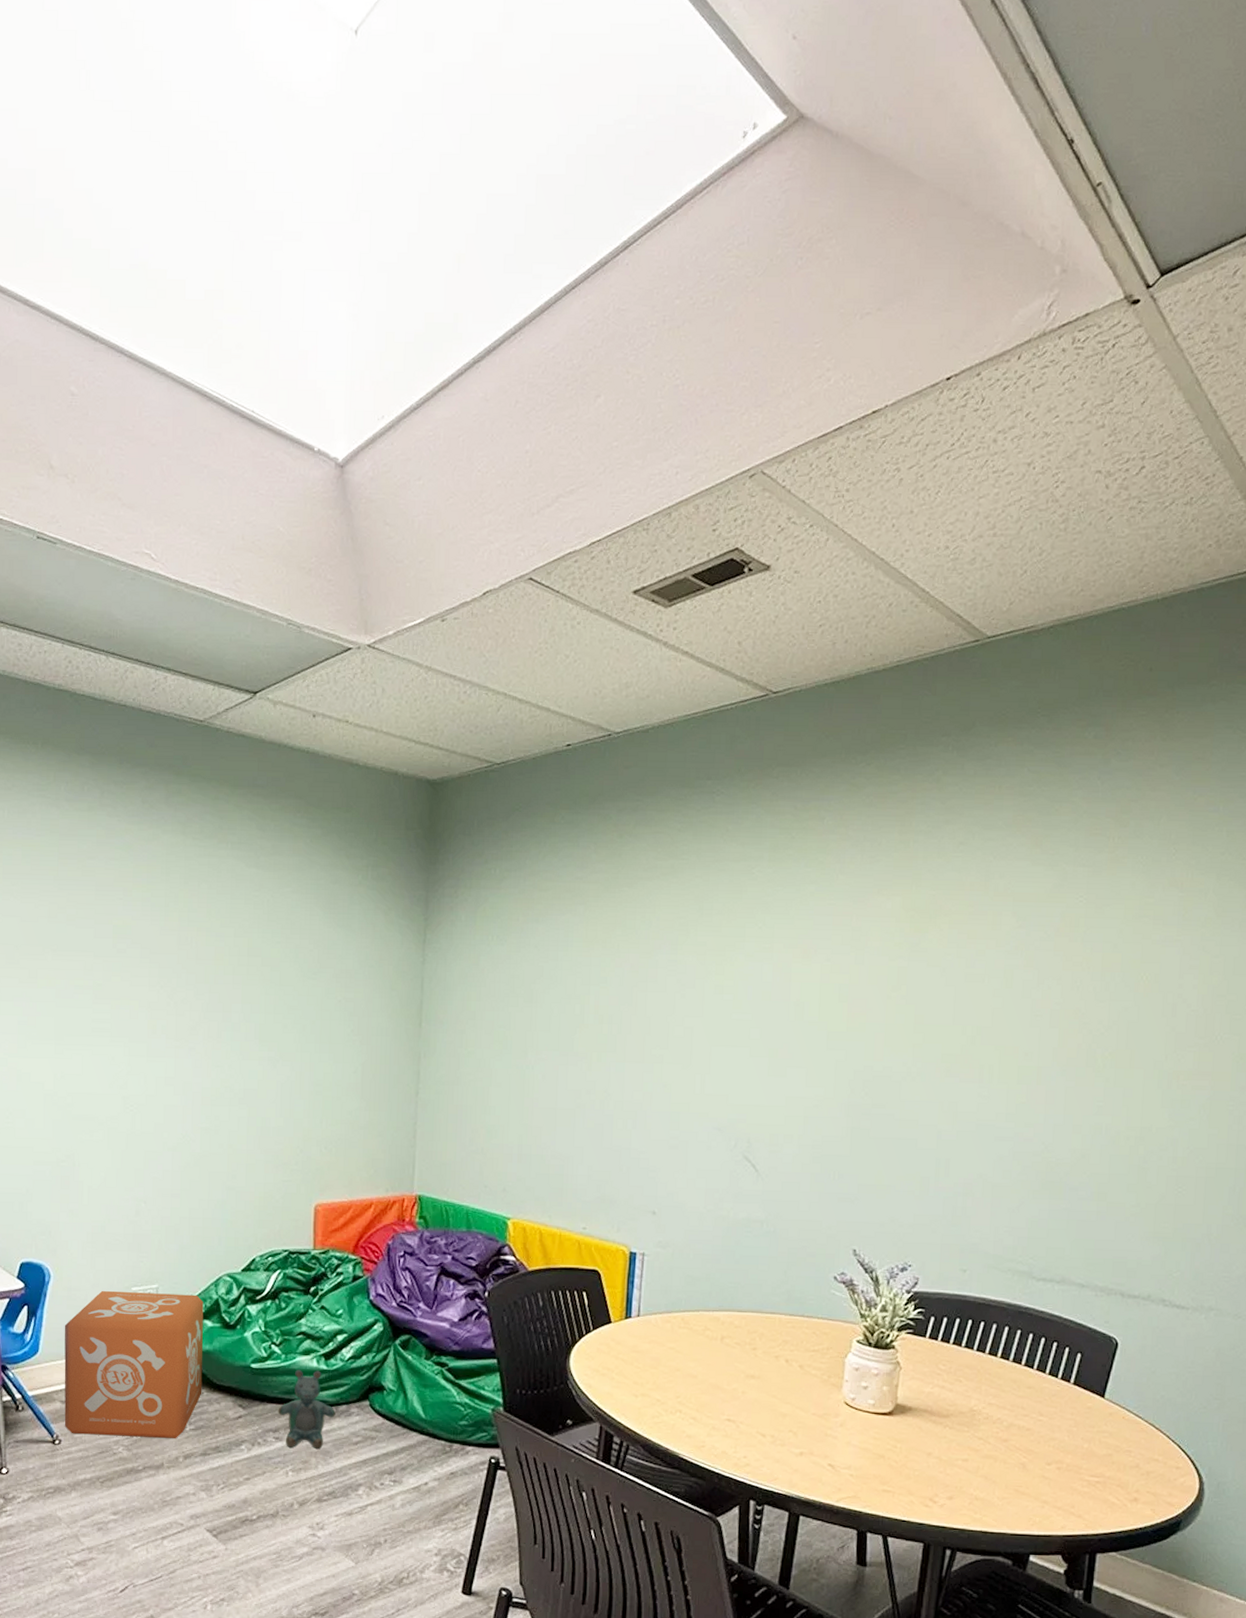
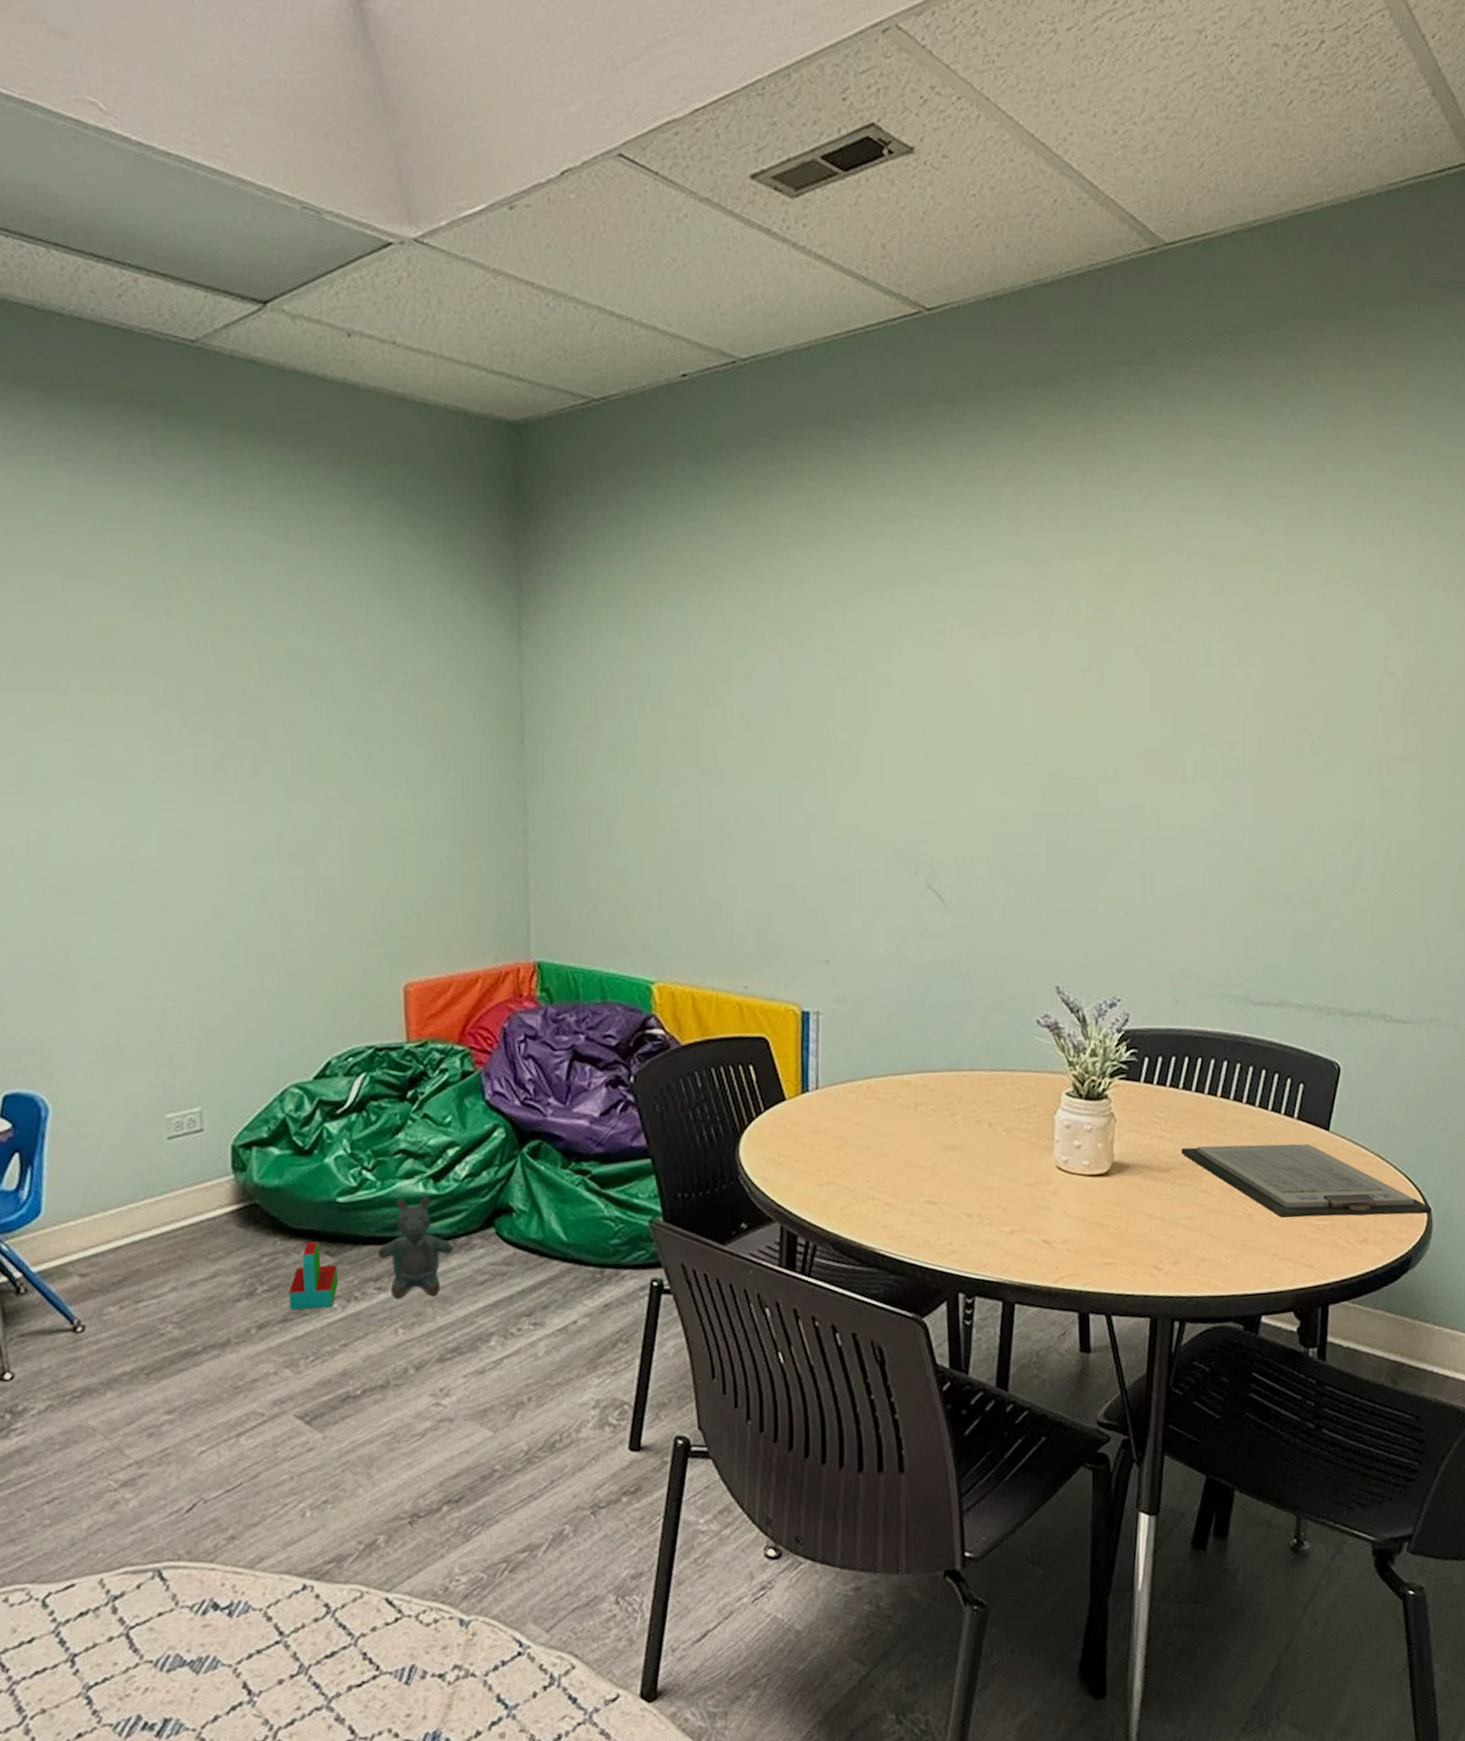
toy box: present [64,1291,204,1438] -> none [74,1115,275,1316]
toy blocks: none [209,1396,246,1448] -> present [288,1241,338,1310]
clipboard: none [961,1398,1204,1483] -> present [1181,1143,1432,1218]

